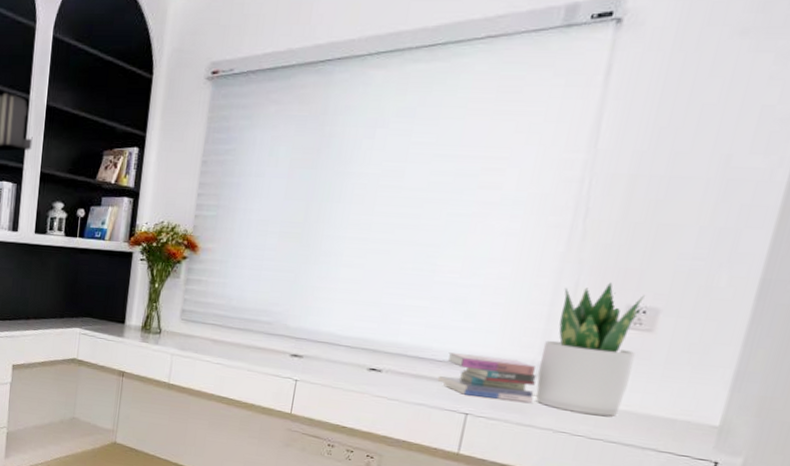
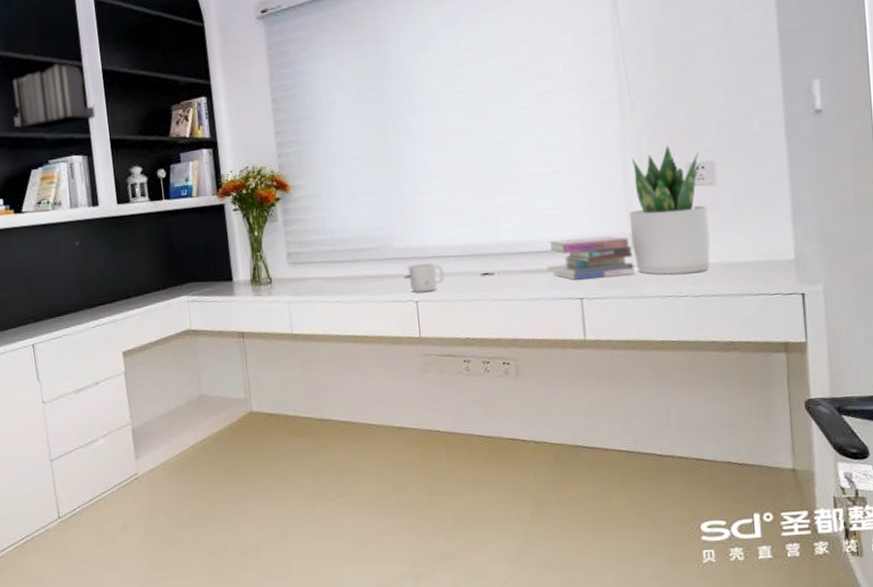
mug: none [293,345,332,375] -> present [407,263,445,293]

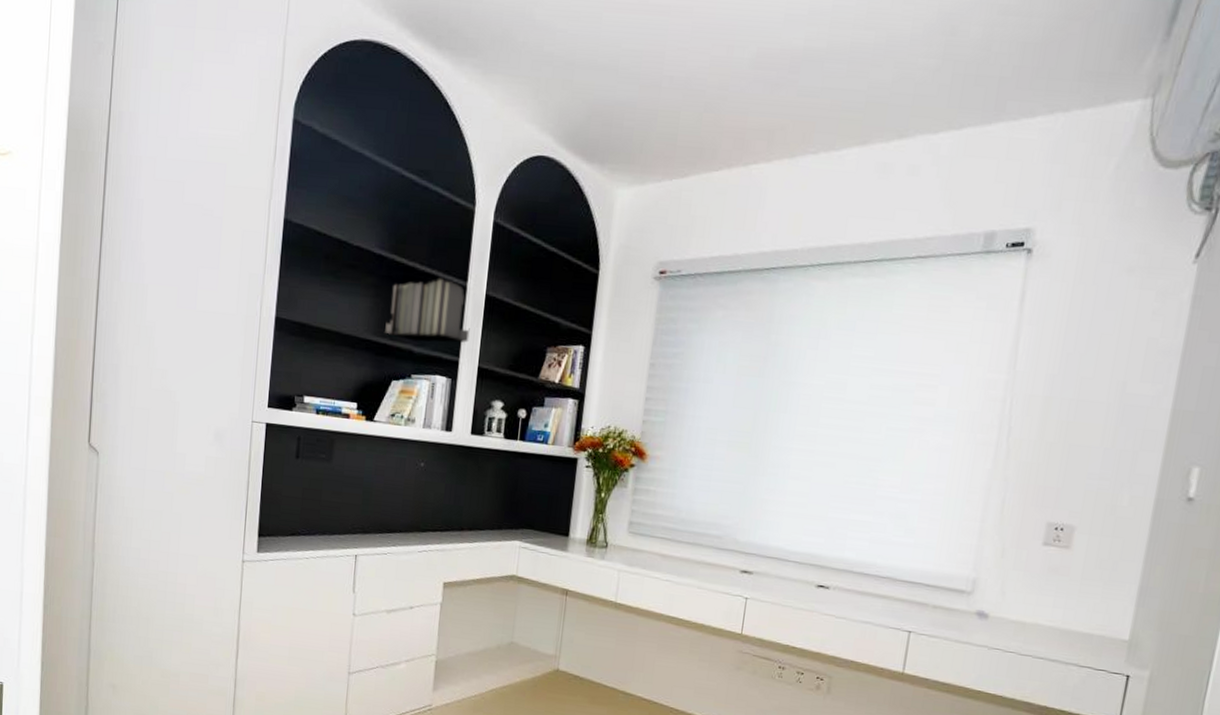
mug: present [407,263,445,293] -> none [744,561,781,592]
books: present [546,235,635,280] -> none [881,568,971,619]
planter: present [628,146,710,275] -> none [971,500,1061,633]

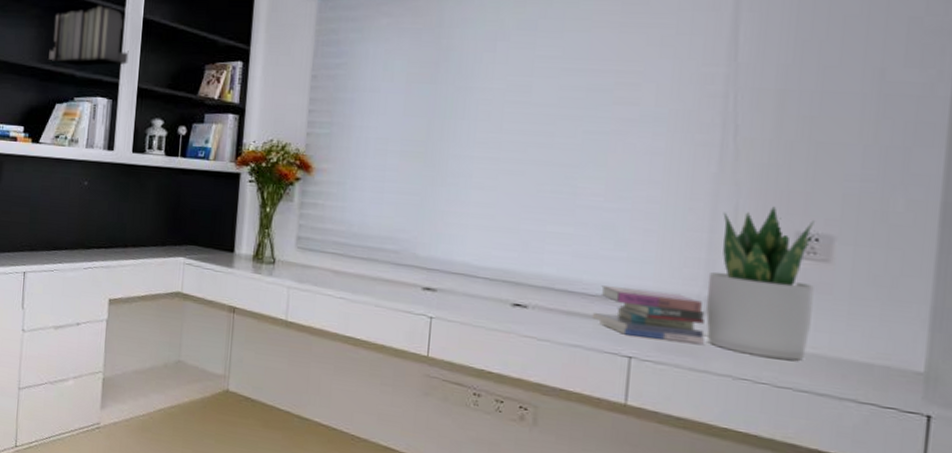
books: none [881,568,971,619] -> present [592,285,705,344]
planter: none [971,500,1061,633] -> present [706,206,814,361]

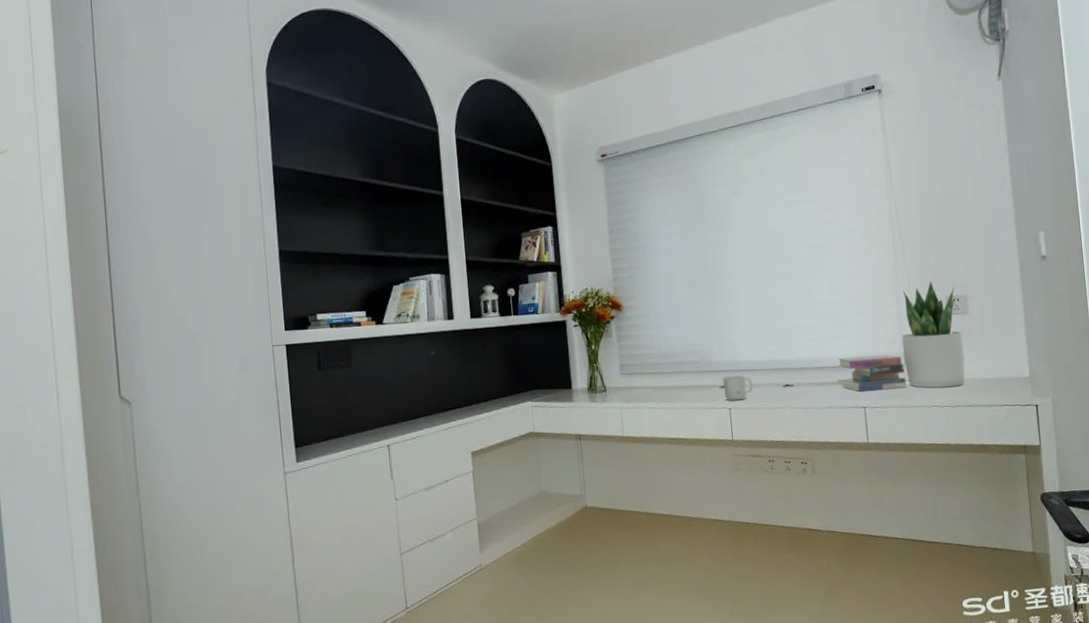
books: present [47,5,129,66] -> none [378,192,454,250]
mug: none [427,277,469,311] -> present [722,375,753,401]

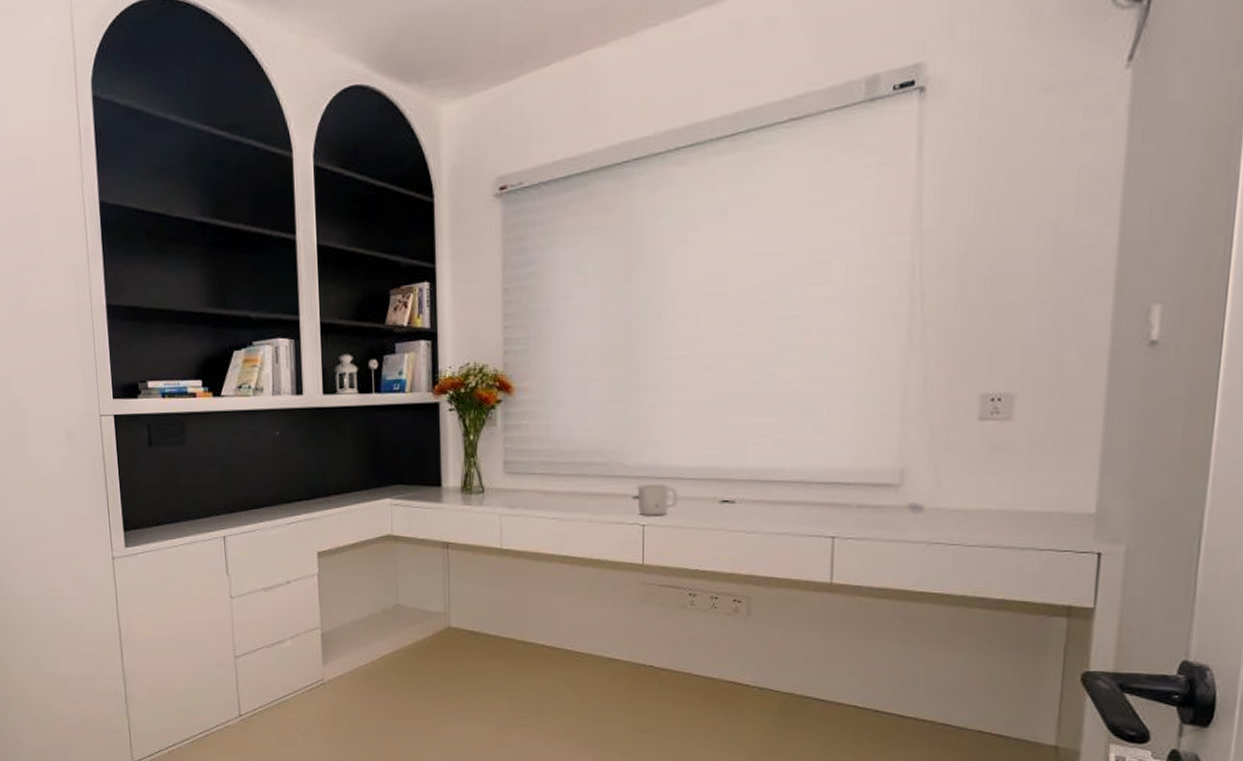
books: present [836,354,907,392] -> none [796,469,900,516]
planter: present [901,281,965,388] -> none [901,371,998,520]

